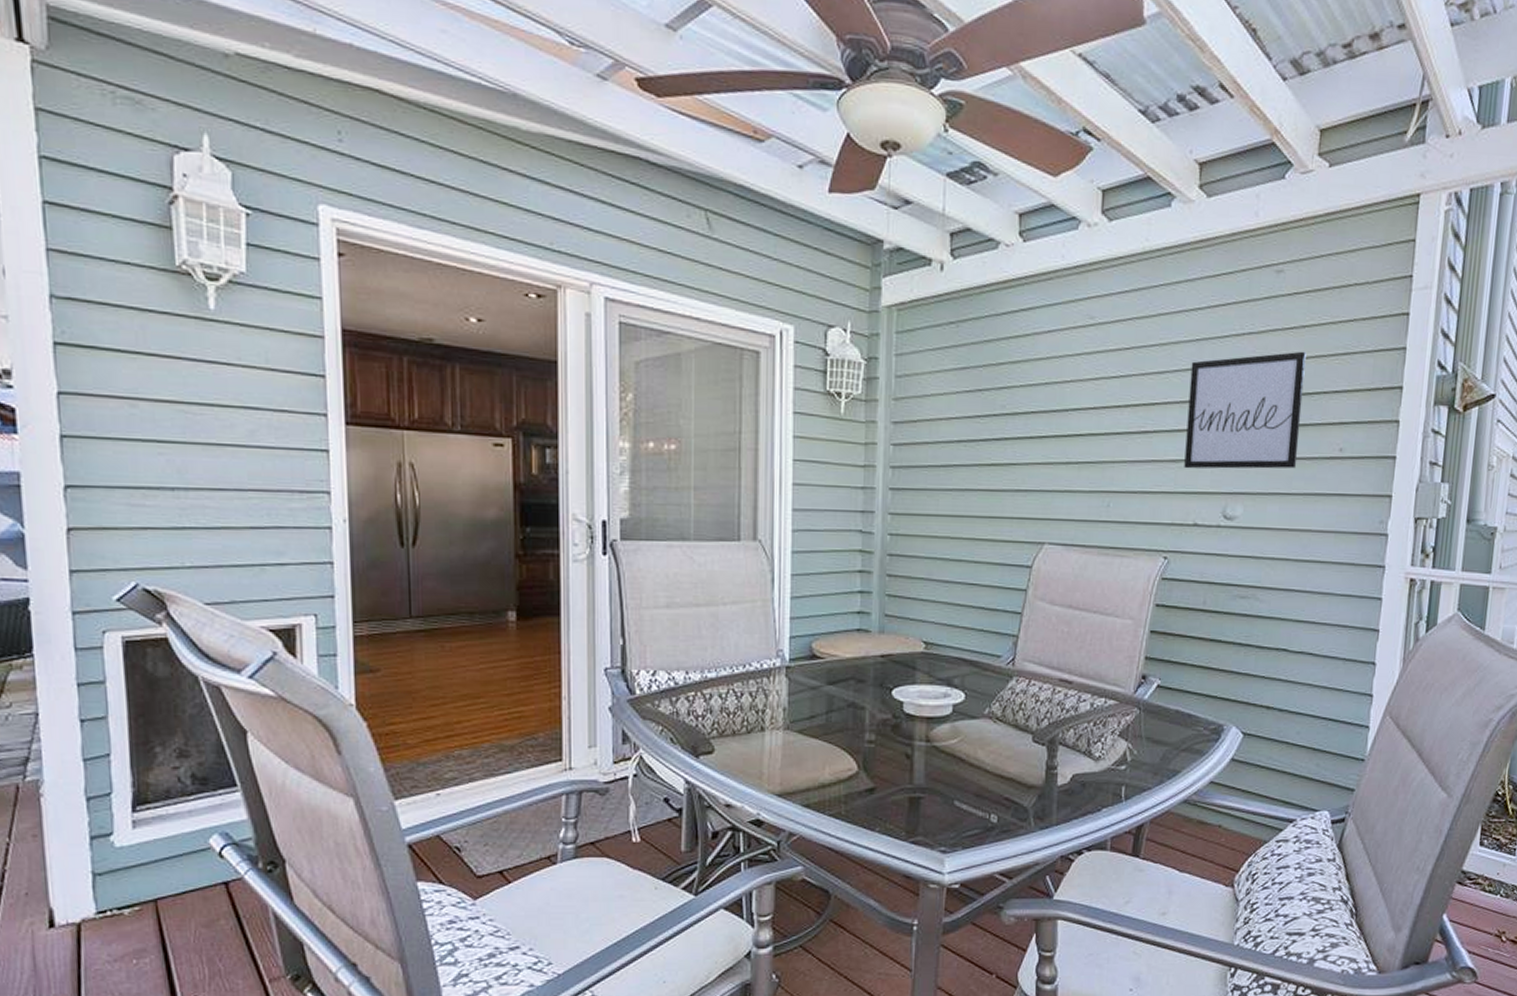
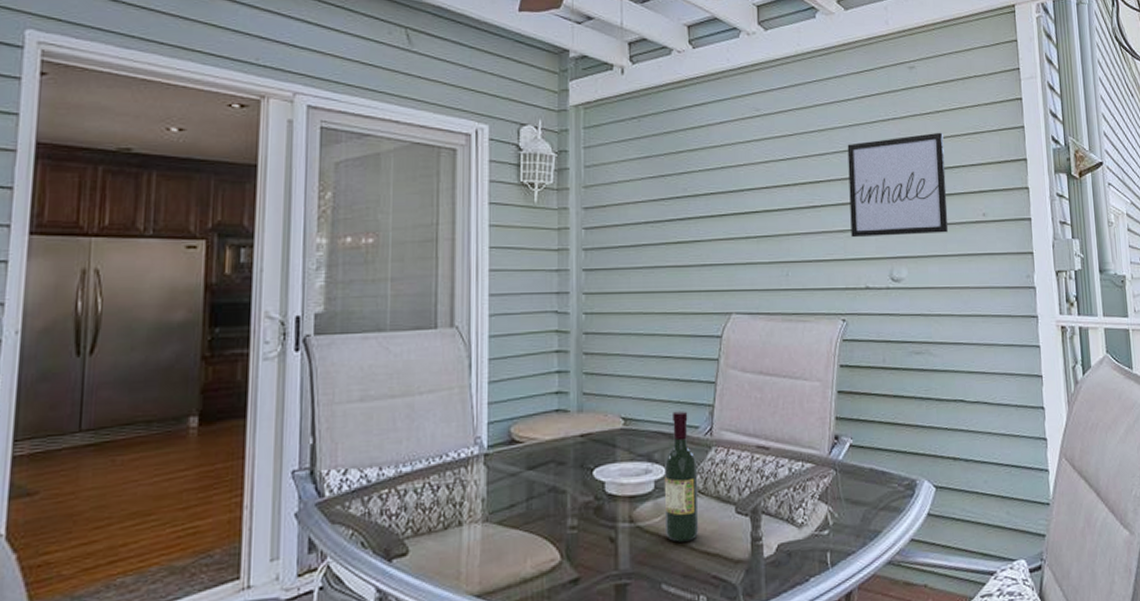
wine bottle: none [960,639,997,764] -> present [664,411,699,542]

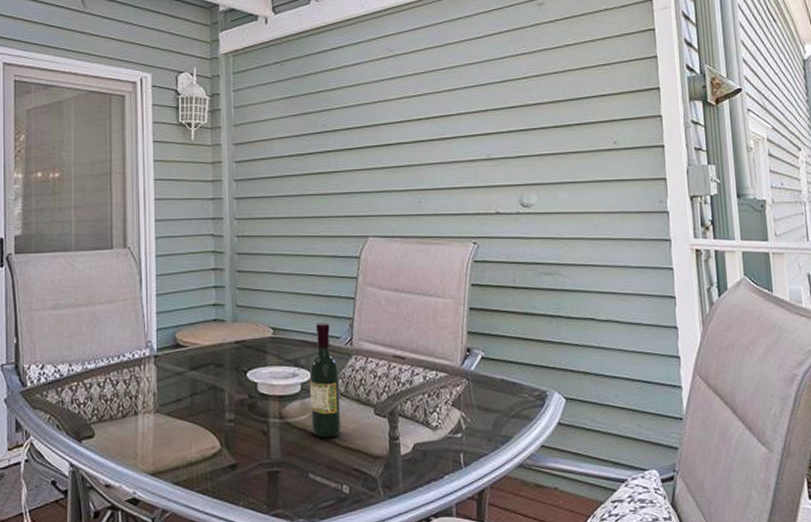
wall art: present [847,132,949,238] -> none [477,65,579,167]

